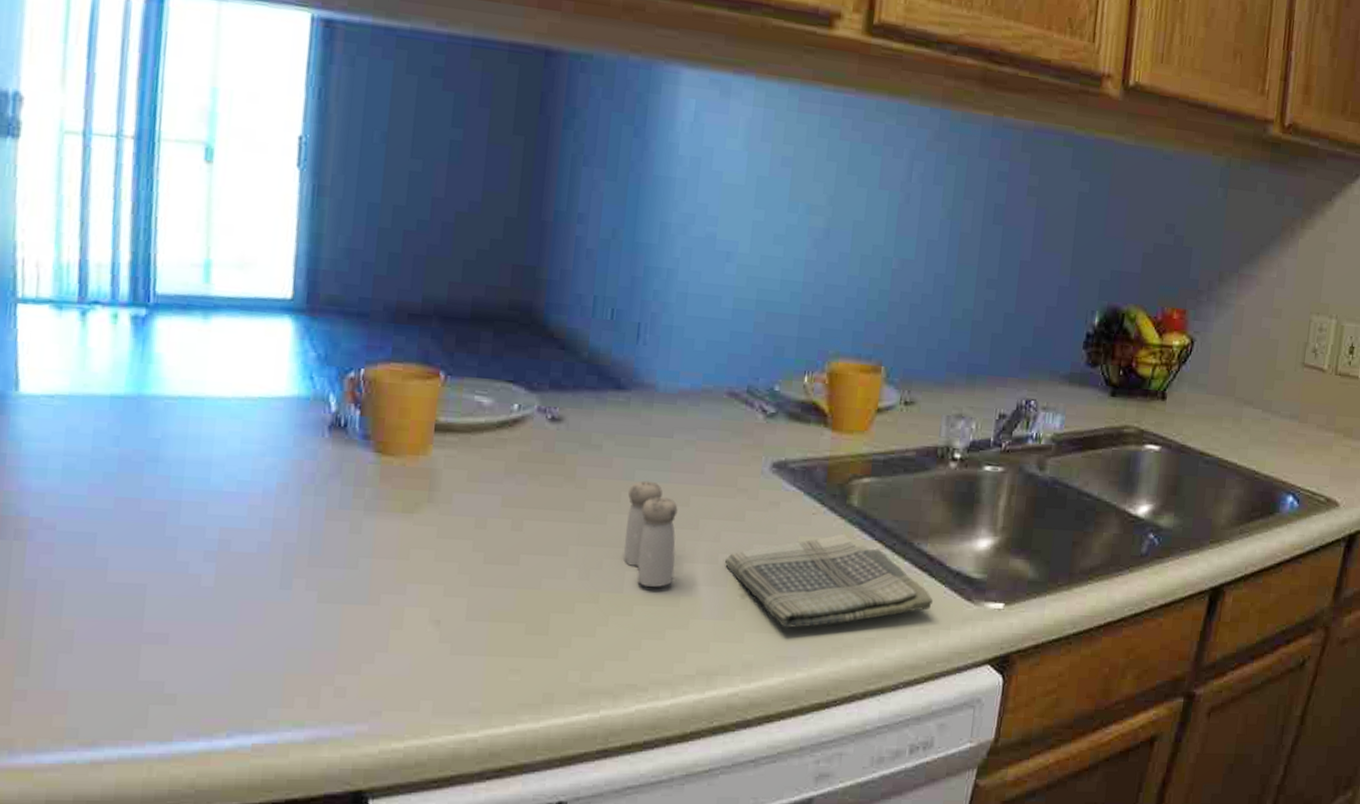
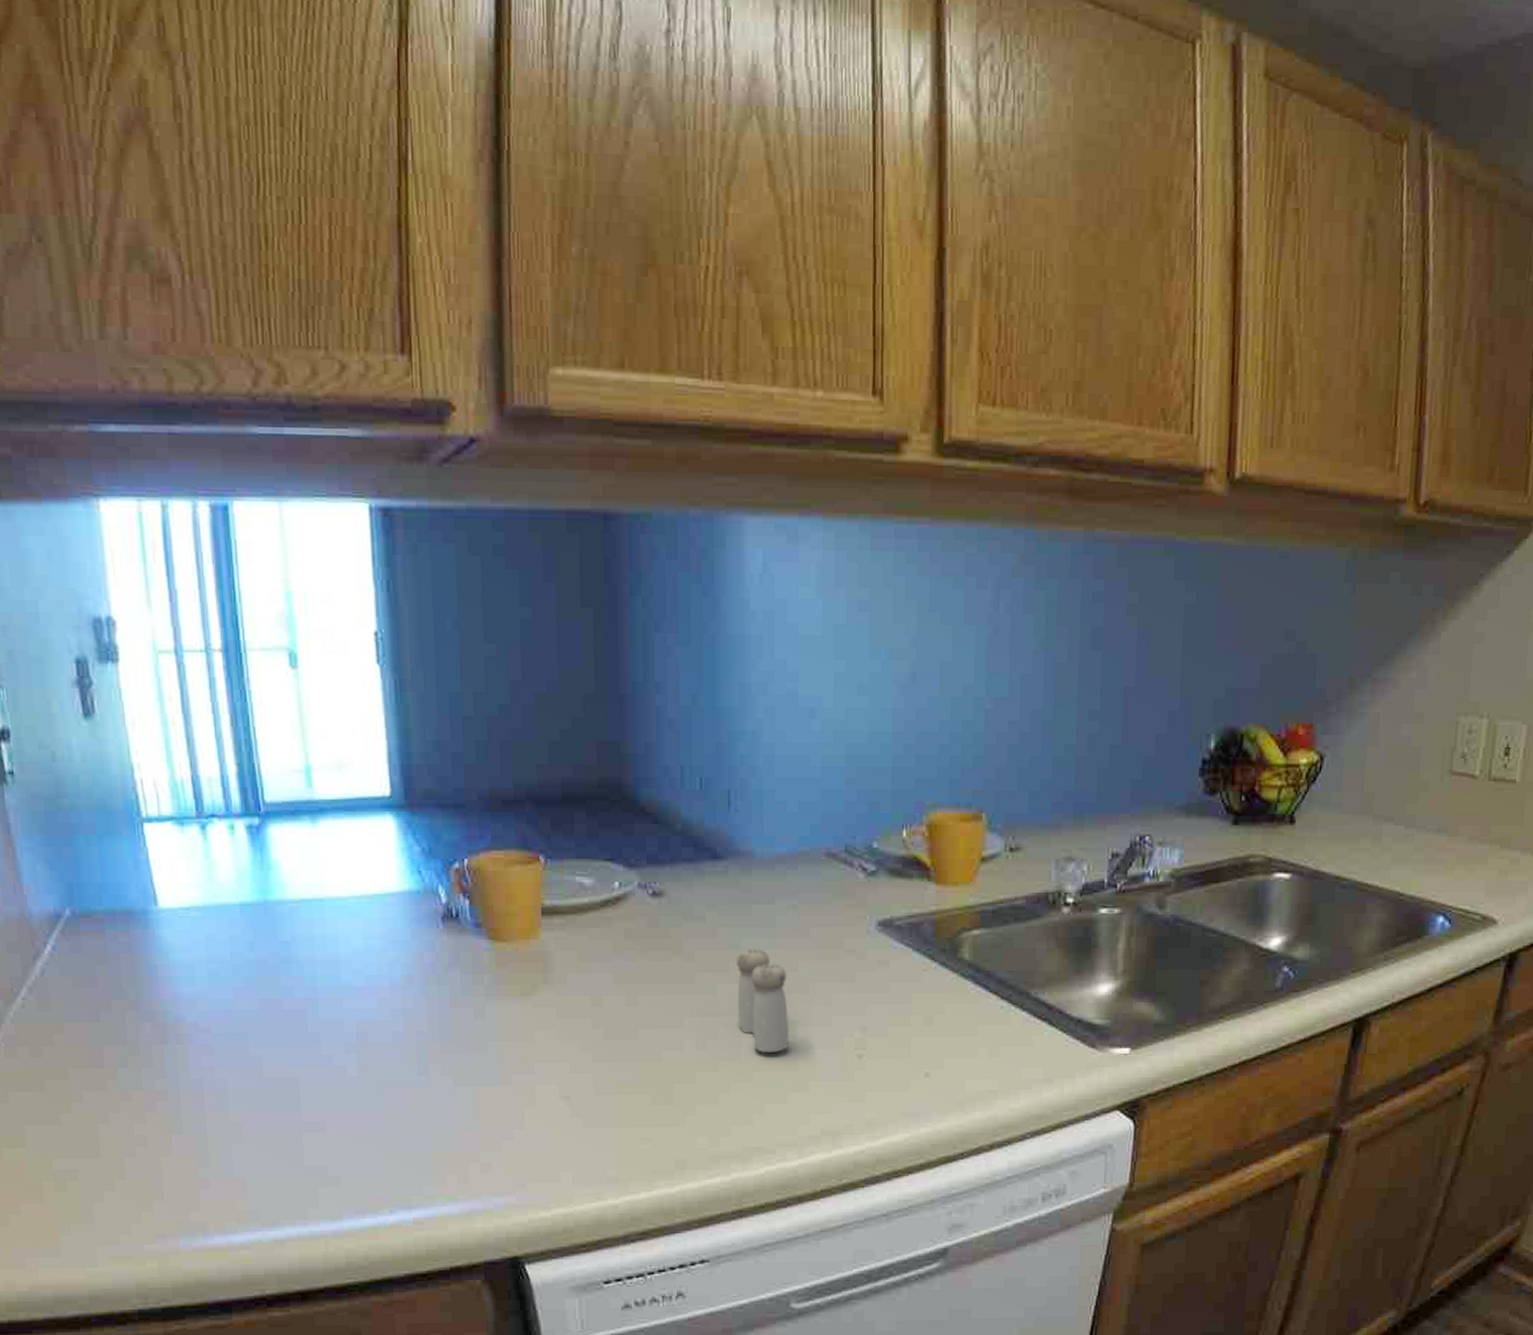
dish towel: present [724,533,934,628] -> none [838,987,1056,1084]

